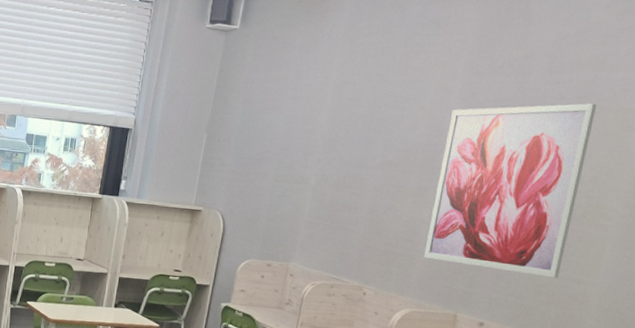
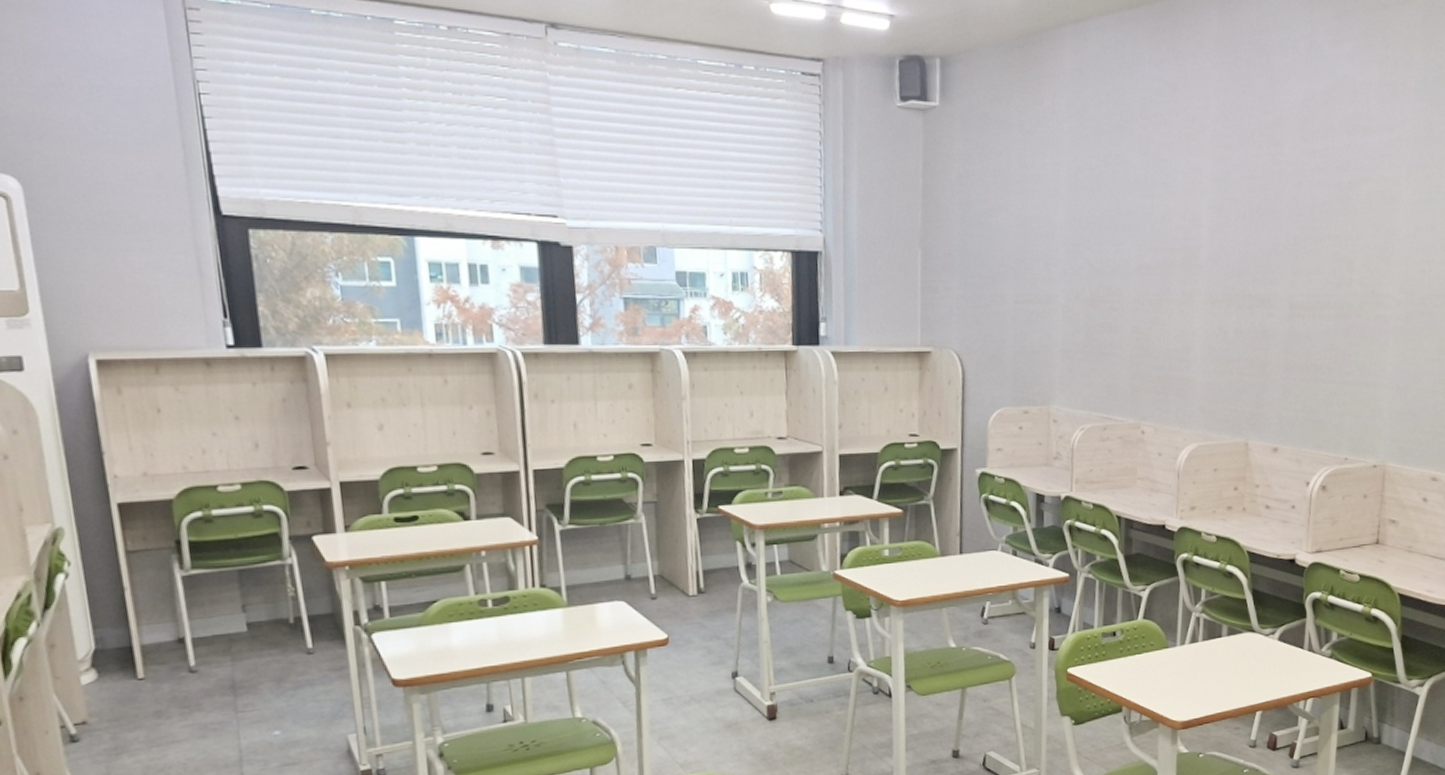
wall art: present [423,103,597,279] -> none [1201,174,1356,384]

